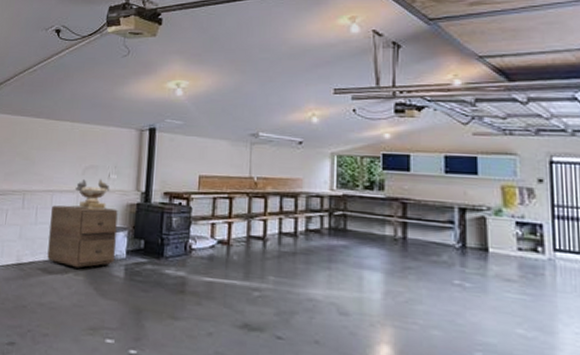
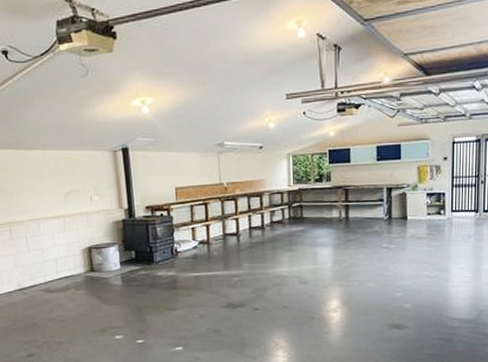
filing cabinet: present [47,205,118,270] -> none [41,227,110,285]
birdbath: present [75,179,110,210] -> none [59,202,95,232]

